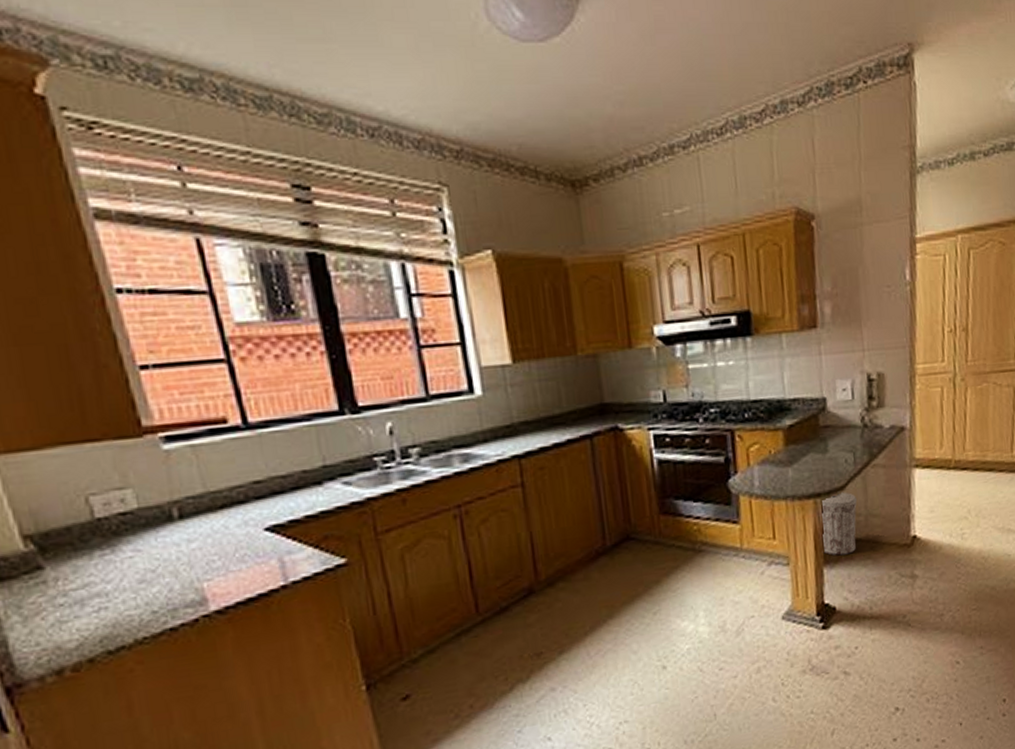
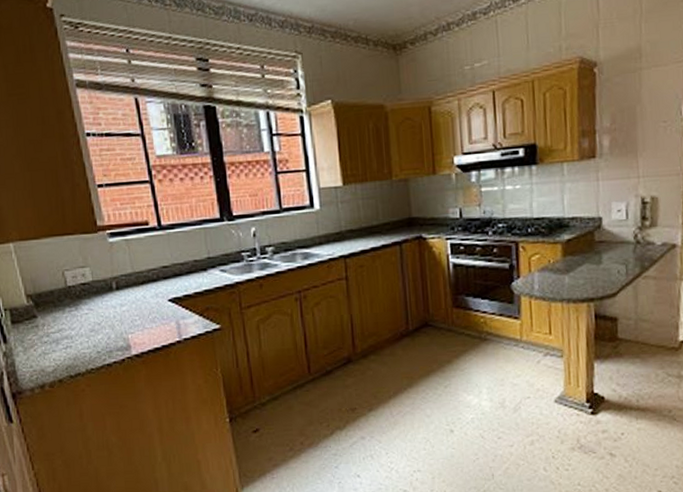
trash can: present [822,491,858,556] -> none [593,297,628,353]

